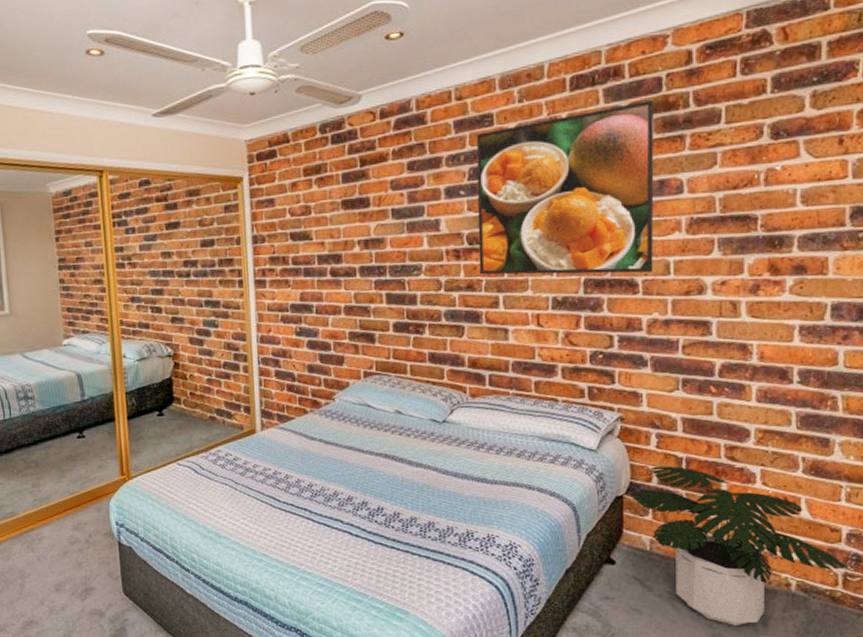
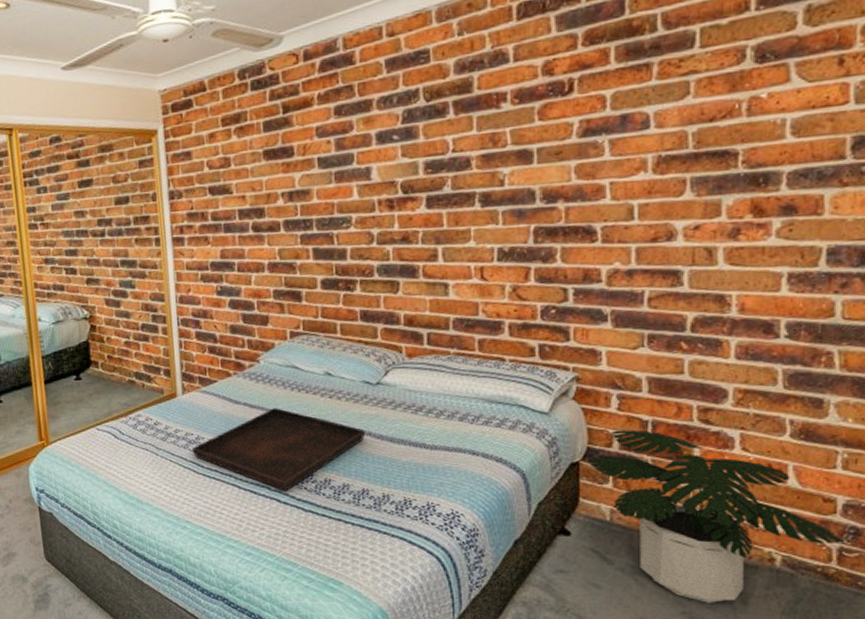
serving tray: none [270,444,433,524] -> present [193,408,366,491]
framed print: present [476,100,654,275] -> none [410,25,615,226]

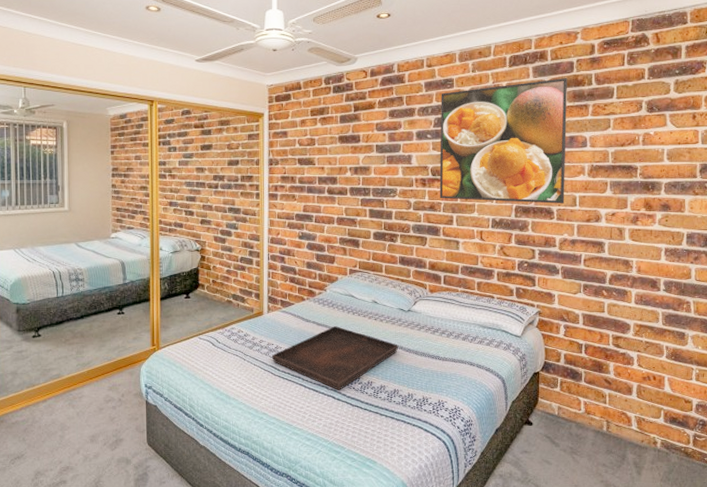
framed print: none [410,25,615,226] -> present [439,78,567,204]
potted plant: present [586,429,843,603] -> none [543,350,696,474]

